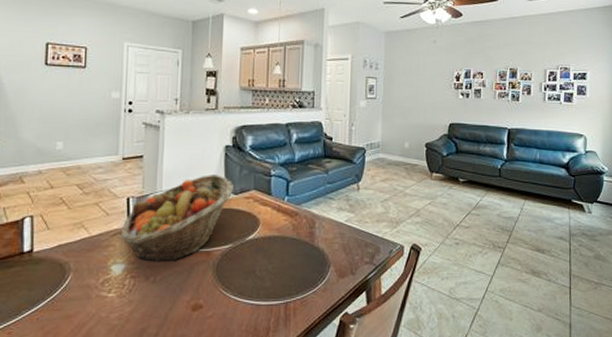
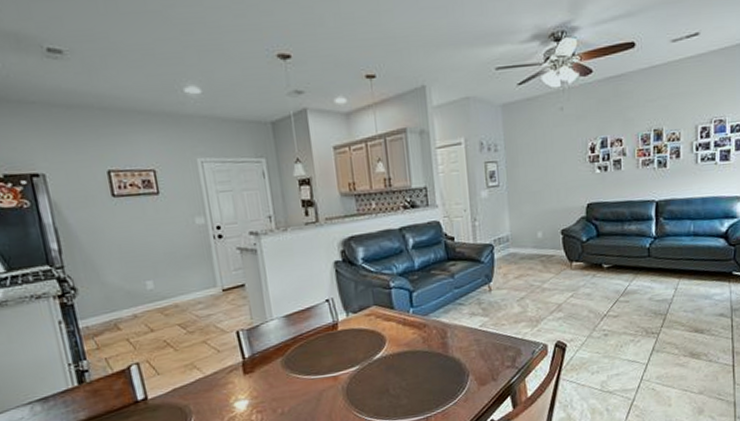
fruit basket: present [120,175,234,262] -> none [237,294,352,395]

